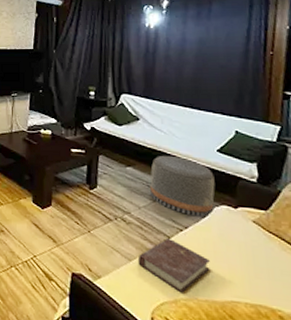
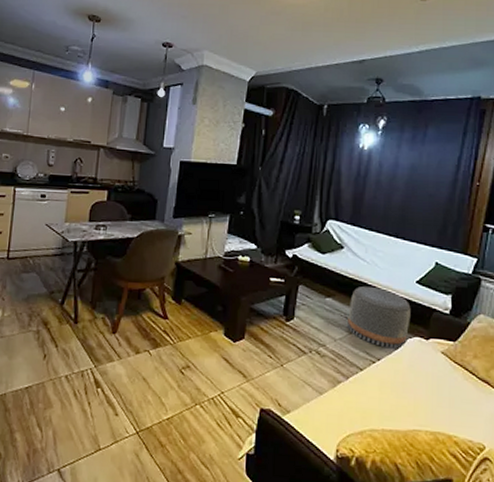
book: present [137,237,210,293] -> none [328,369,398,424]

